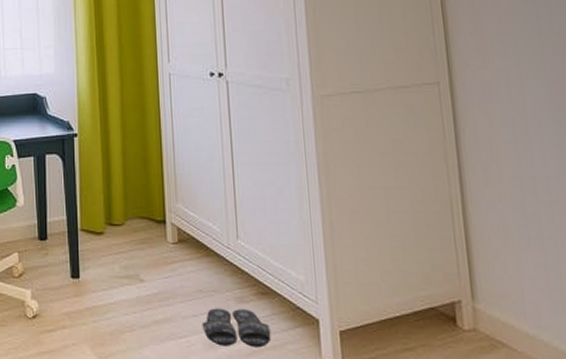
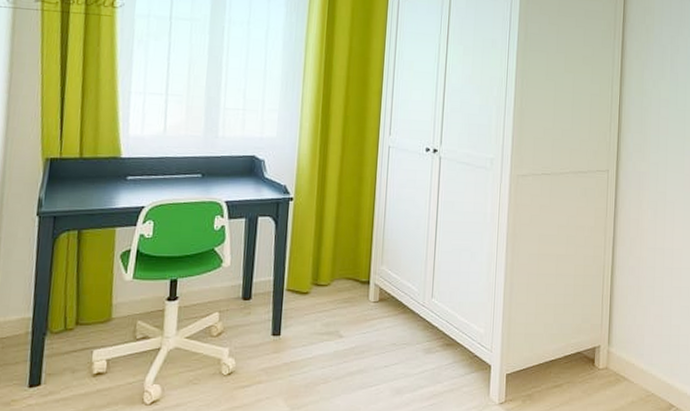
slippers: present [202,308,271,348] -> none [391,359,451,392]

